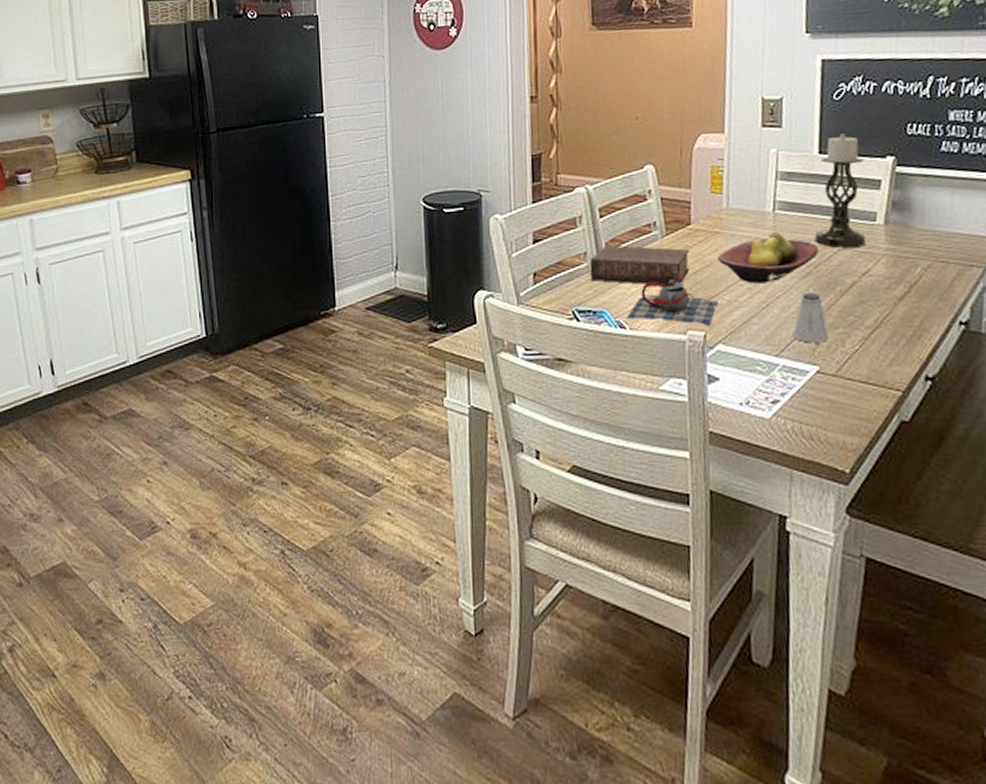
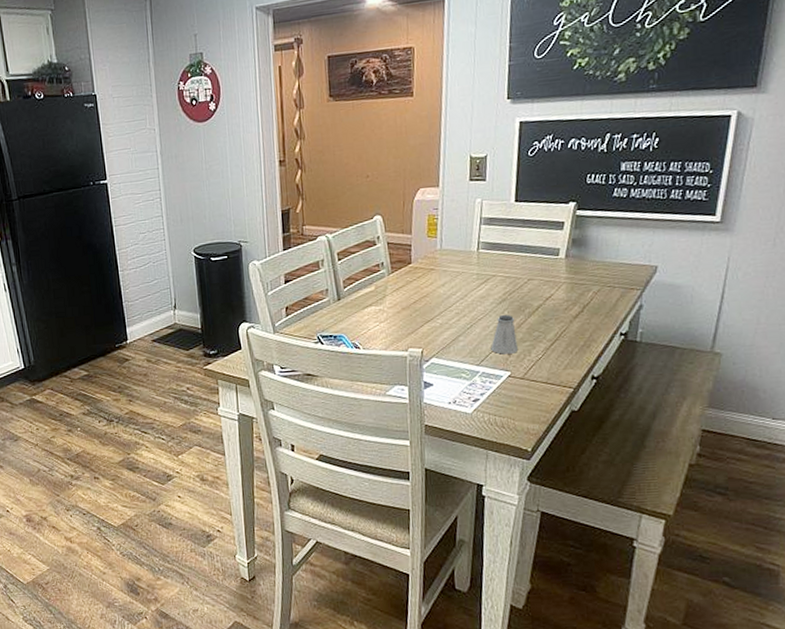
book: present [589,245,690,285] -> none [330,282,411,313]
teapot: present [626,274,718,327] -> none [360,304,433,345]
fruit bowl: present [718,231,819,284] -> none [433,266,513,310]
candle holder: present [814,134,866,248] -> none [509,184,551,278]

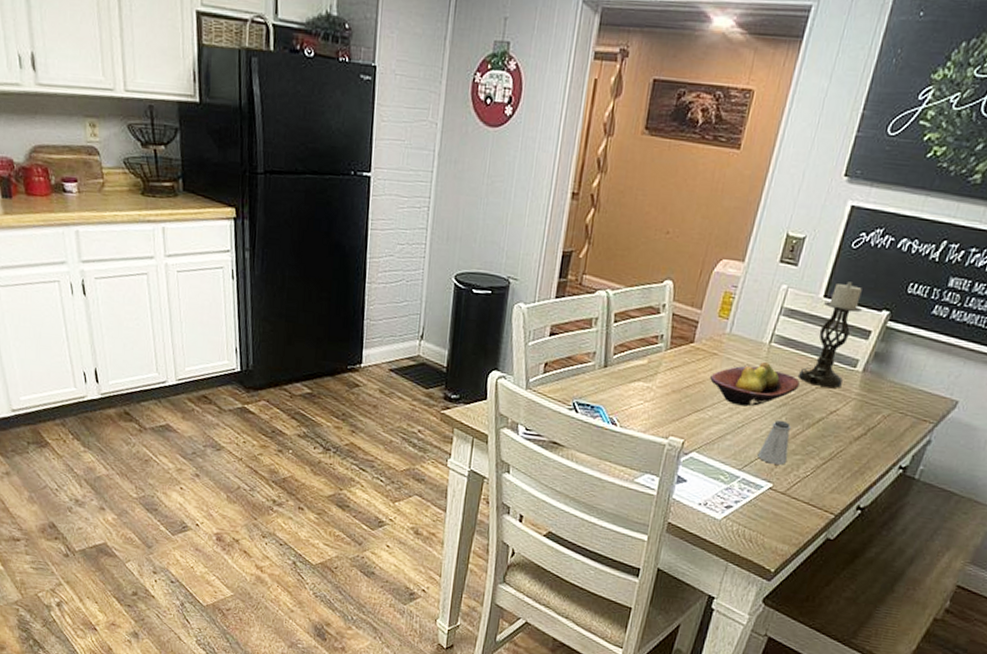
fruit bowl: none [433,266,513,310] -> present [710,361,800,407]
candle holder: none [509,184,551,278] -> present [797,282,862,388]

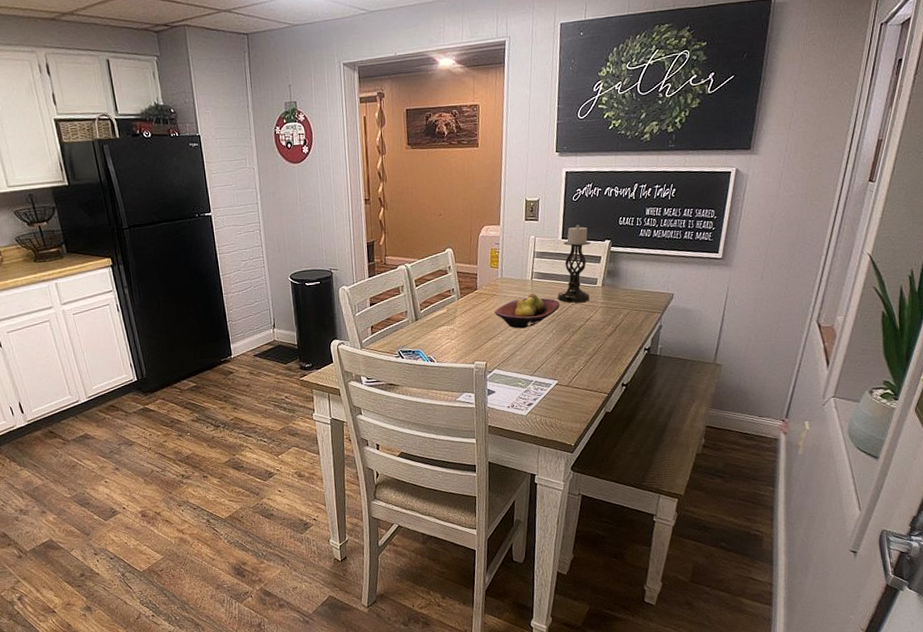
saltshaker: present [757,421,792,465] -> none [542,333,565,366]

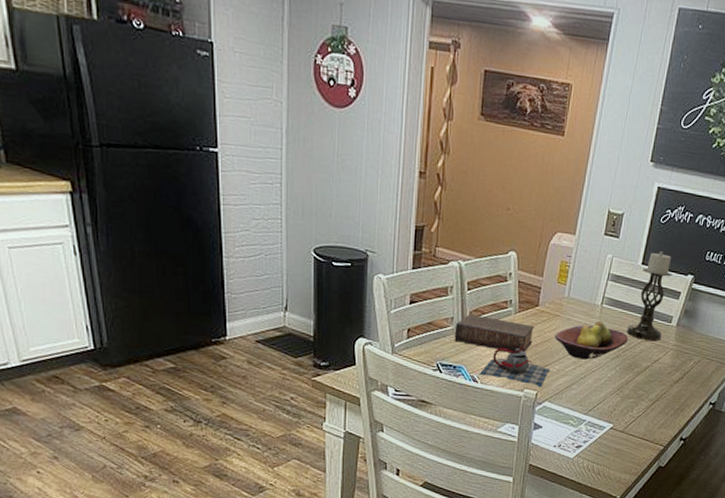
book: none [409,305,477,332] -> present [454,314,535,353]
teapot: none [434,324,495,358] -> present [479,345,550,388]

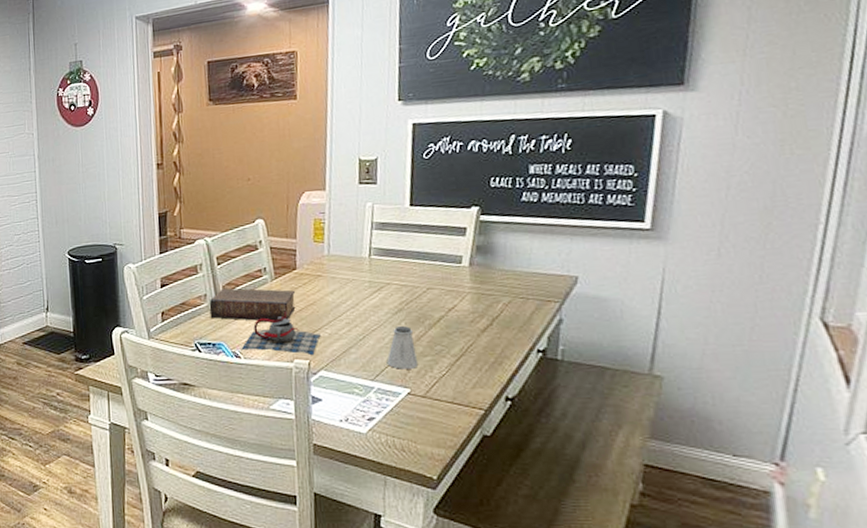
fruit bowl: present [555,320,628,360] -> none [320,273,410,319]
saltshaker: none [599,370,625,408] -> present [386,326,419,369]
candle holder: present [626,251,672,341] -> none [405,188,452,287]

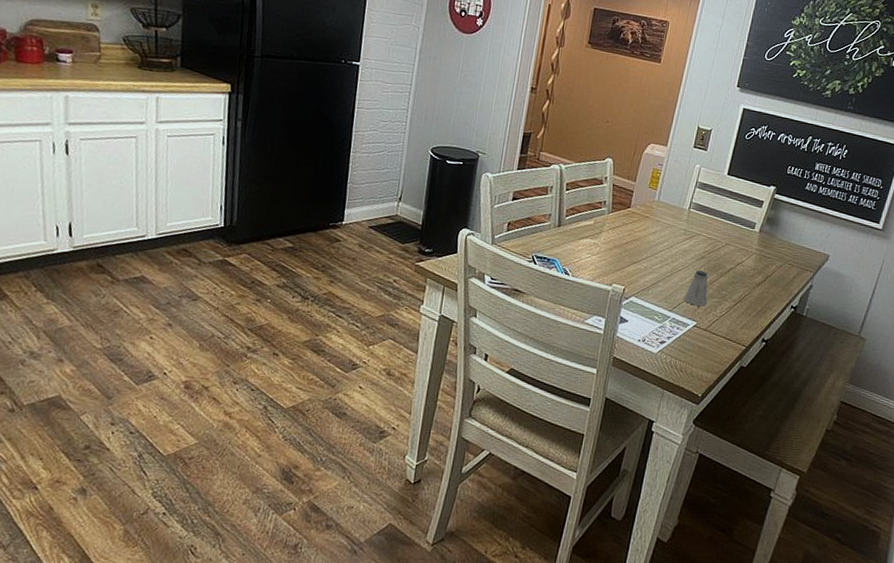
book: present [209,288,296,321] -> none [550,212,626,250]
teapot: present [241,312,321,356] -> none [571,242,638,283]

